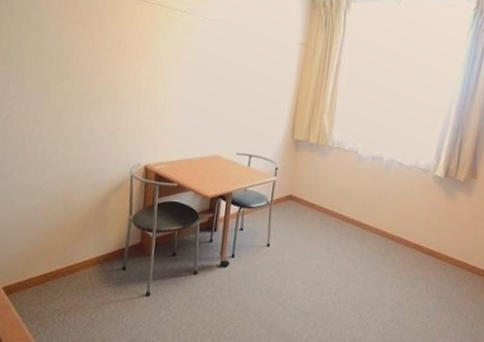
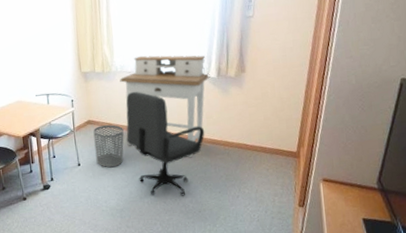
waste bin: none [289,204,328,258] -> present [93,125,124,168]
desk: none [329,135,437,266] -> present [119,55,210,158]
office chair: none [329,173,421,312] -> present [126,91,205,196]

